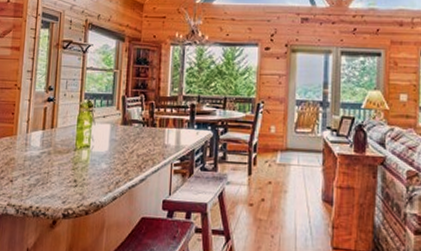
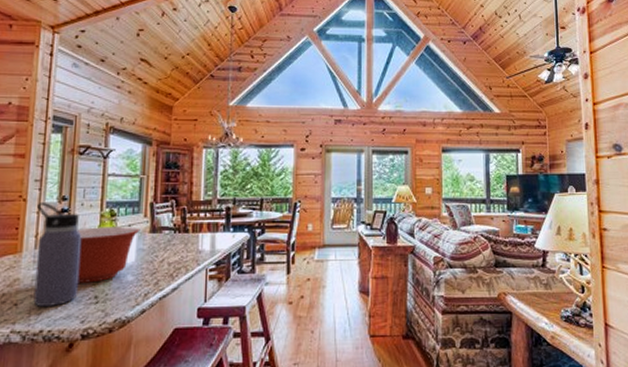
water bottle: none [25,90,65,186] -> present [33,201,82,307]
mixing bowl: none [60,116,114,168] -> present [76,227,141,283]

